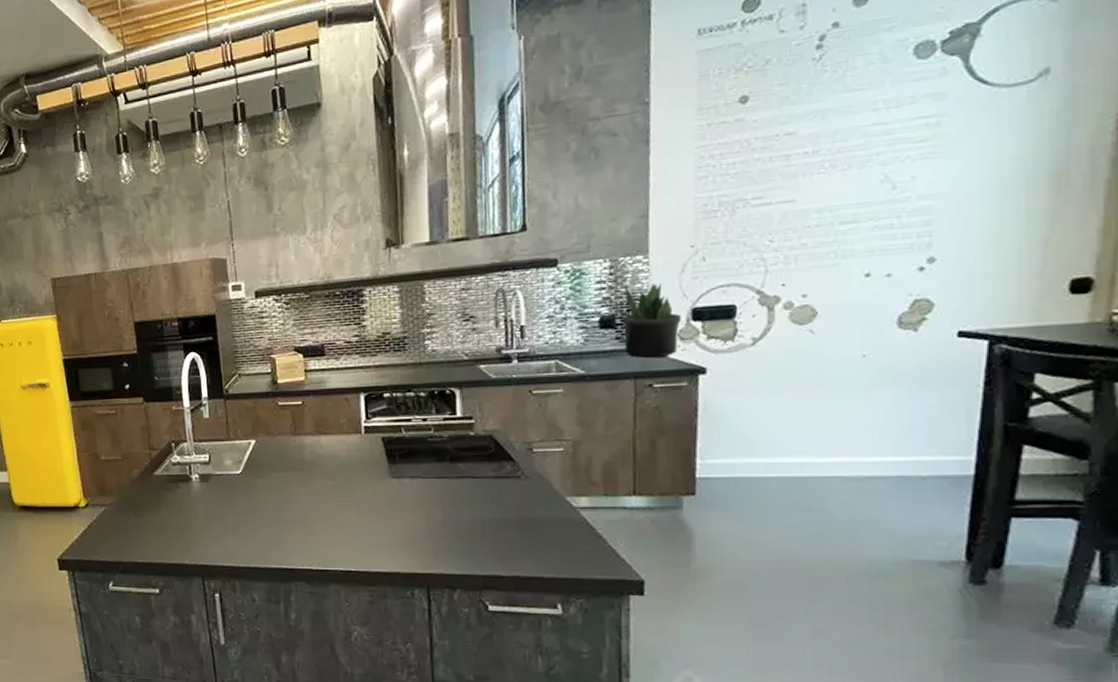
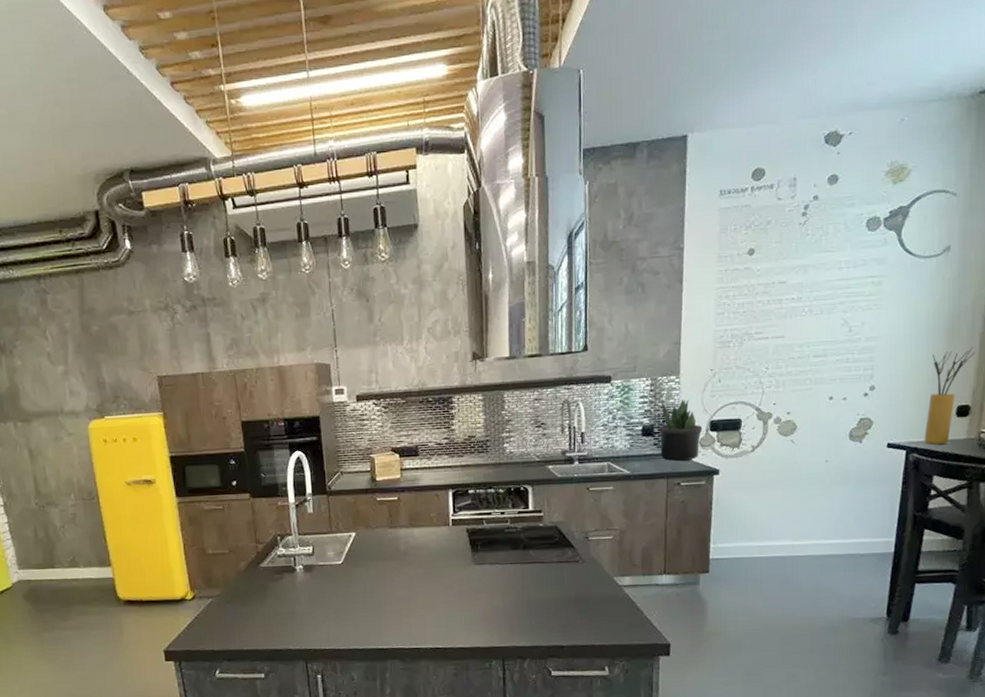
vase: none [1017,199,1099,332] -> present [924,347,976,445]

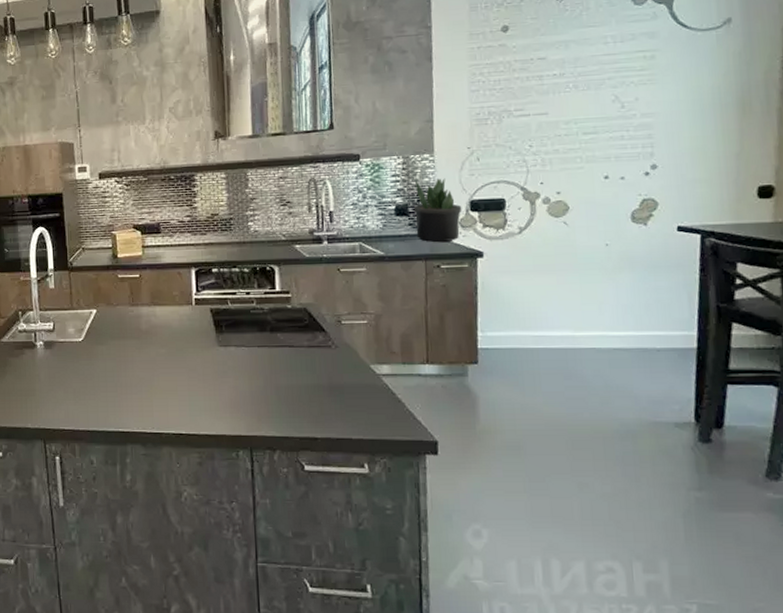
vase: present [924,347,976,445] -> none [721,123,774,229]

